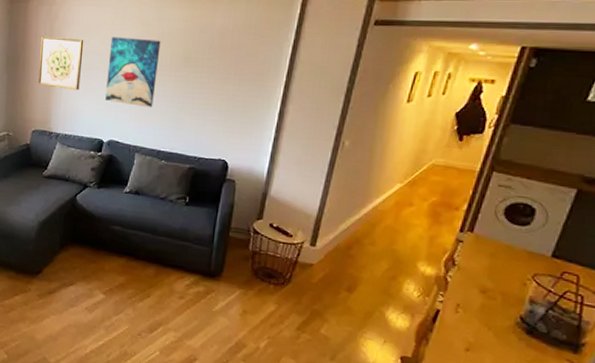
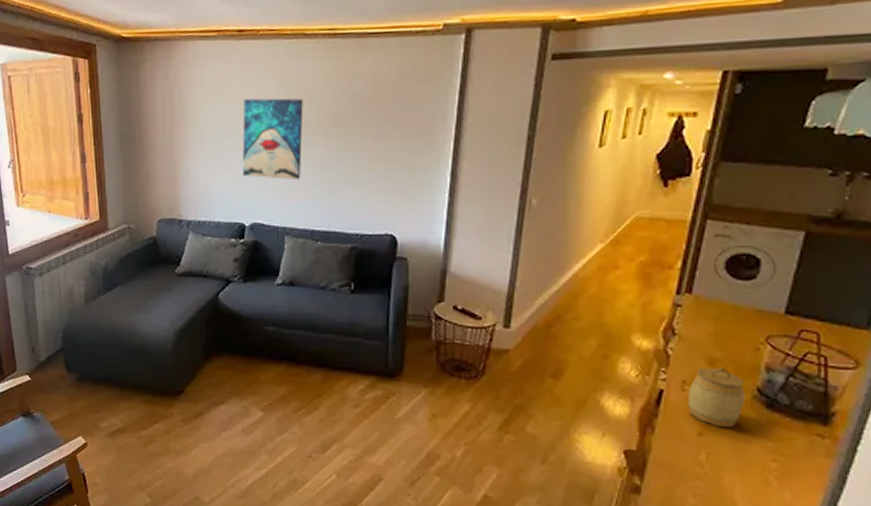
wall art: present [38,36,84,91] -> none [159,104,211,167]
jar: none [459,295,511,347] -> present [688,367,745,427]

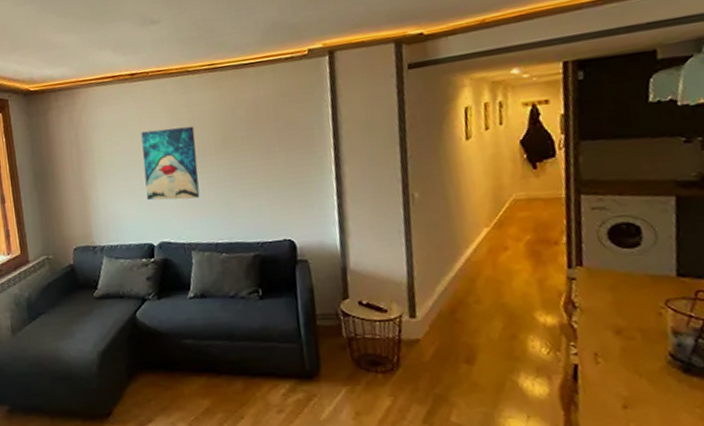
jar: present [688,367,745,427] -> none [602,336,661,397]

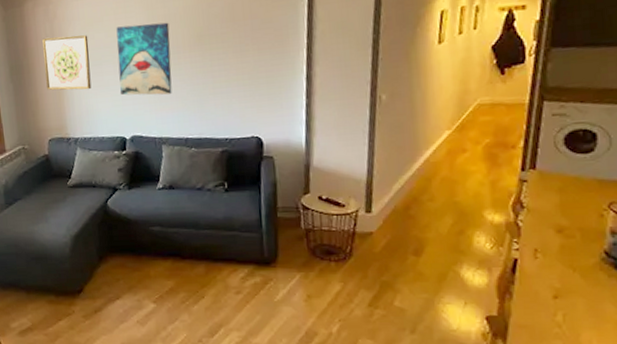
wall art: none [67,141,117,197] -> present [42,35,92,90]

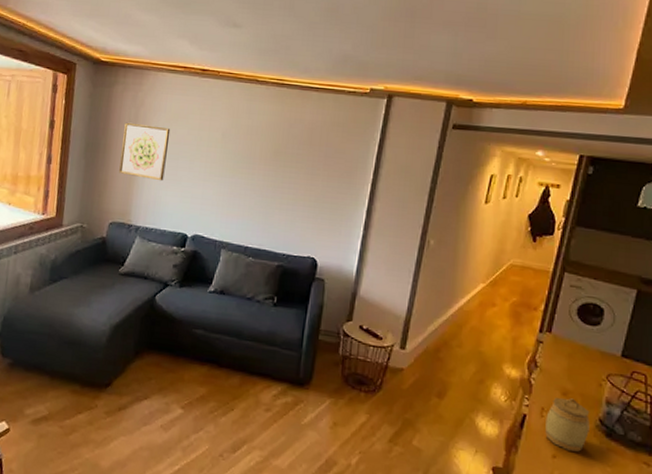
wall art: present [116,22,172,96] -> none [190,127,250,201]
jar: none [541,234,594,289] -> present [545,398,590,452]

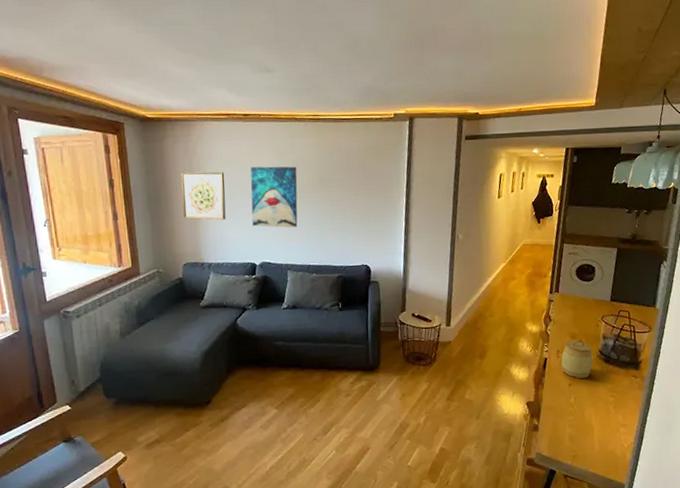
wall art: none [190,127,250,201] -> present [250,166,298,228]

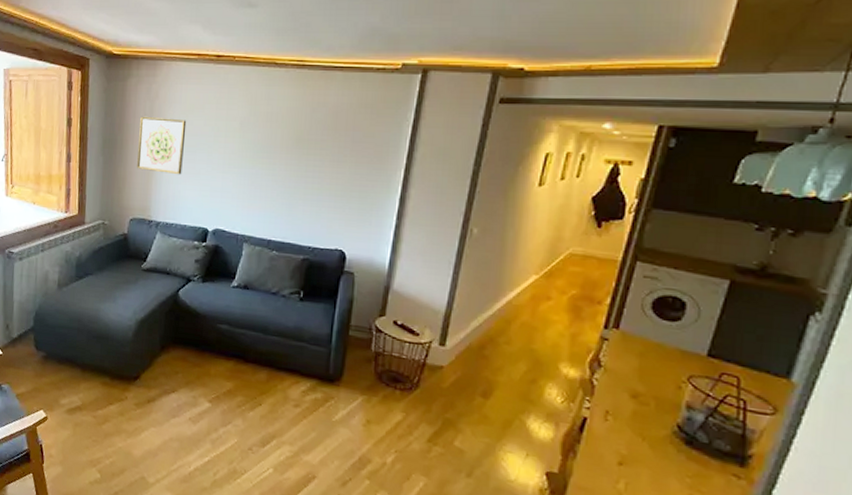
wall art: present [250,166,298,228] -> none [209,117,270,193]
jar: present [561,339,593,379] -> none [610,400,666,460]

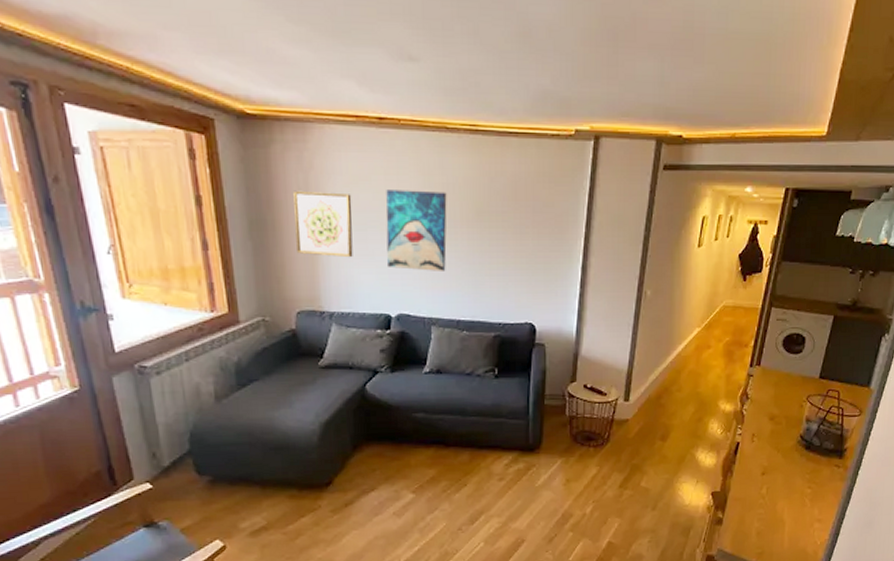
wall art: none [209,117,270,193] -> present [386,190,447,271]

